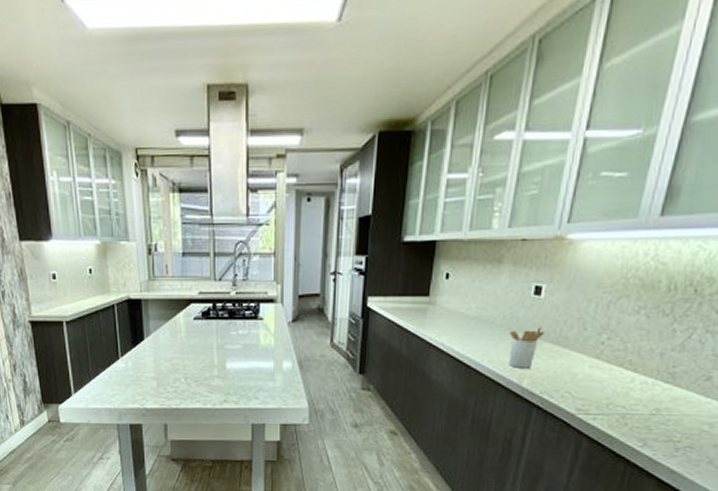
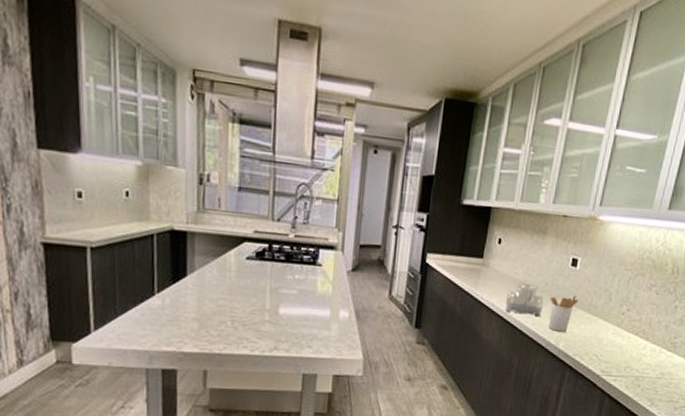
pipe fitting: none [457,319,502,353] -> present [505,283,544,316]

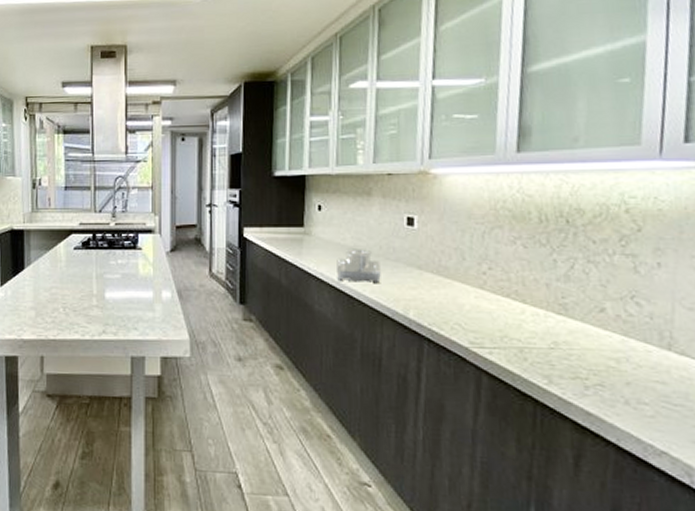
utensil holder: present [548,295,578,332] -> none [388,257,423,299]

